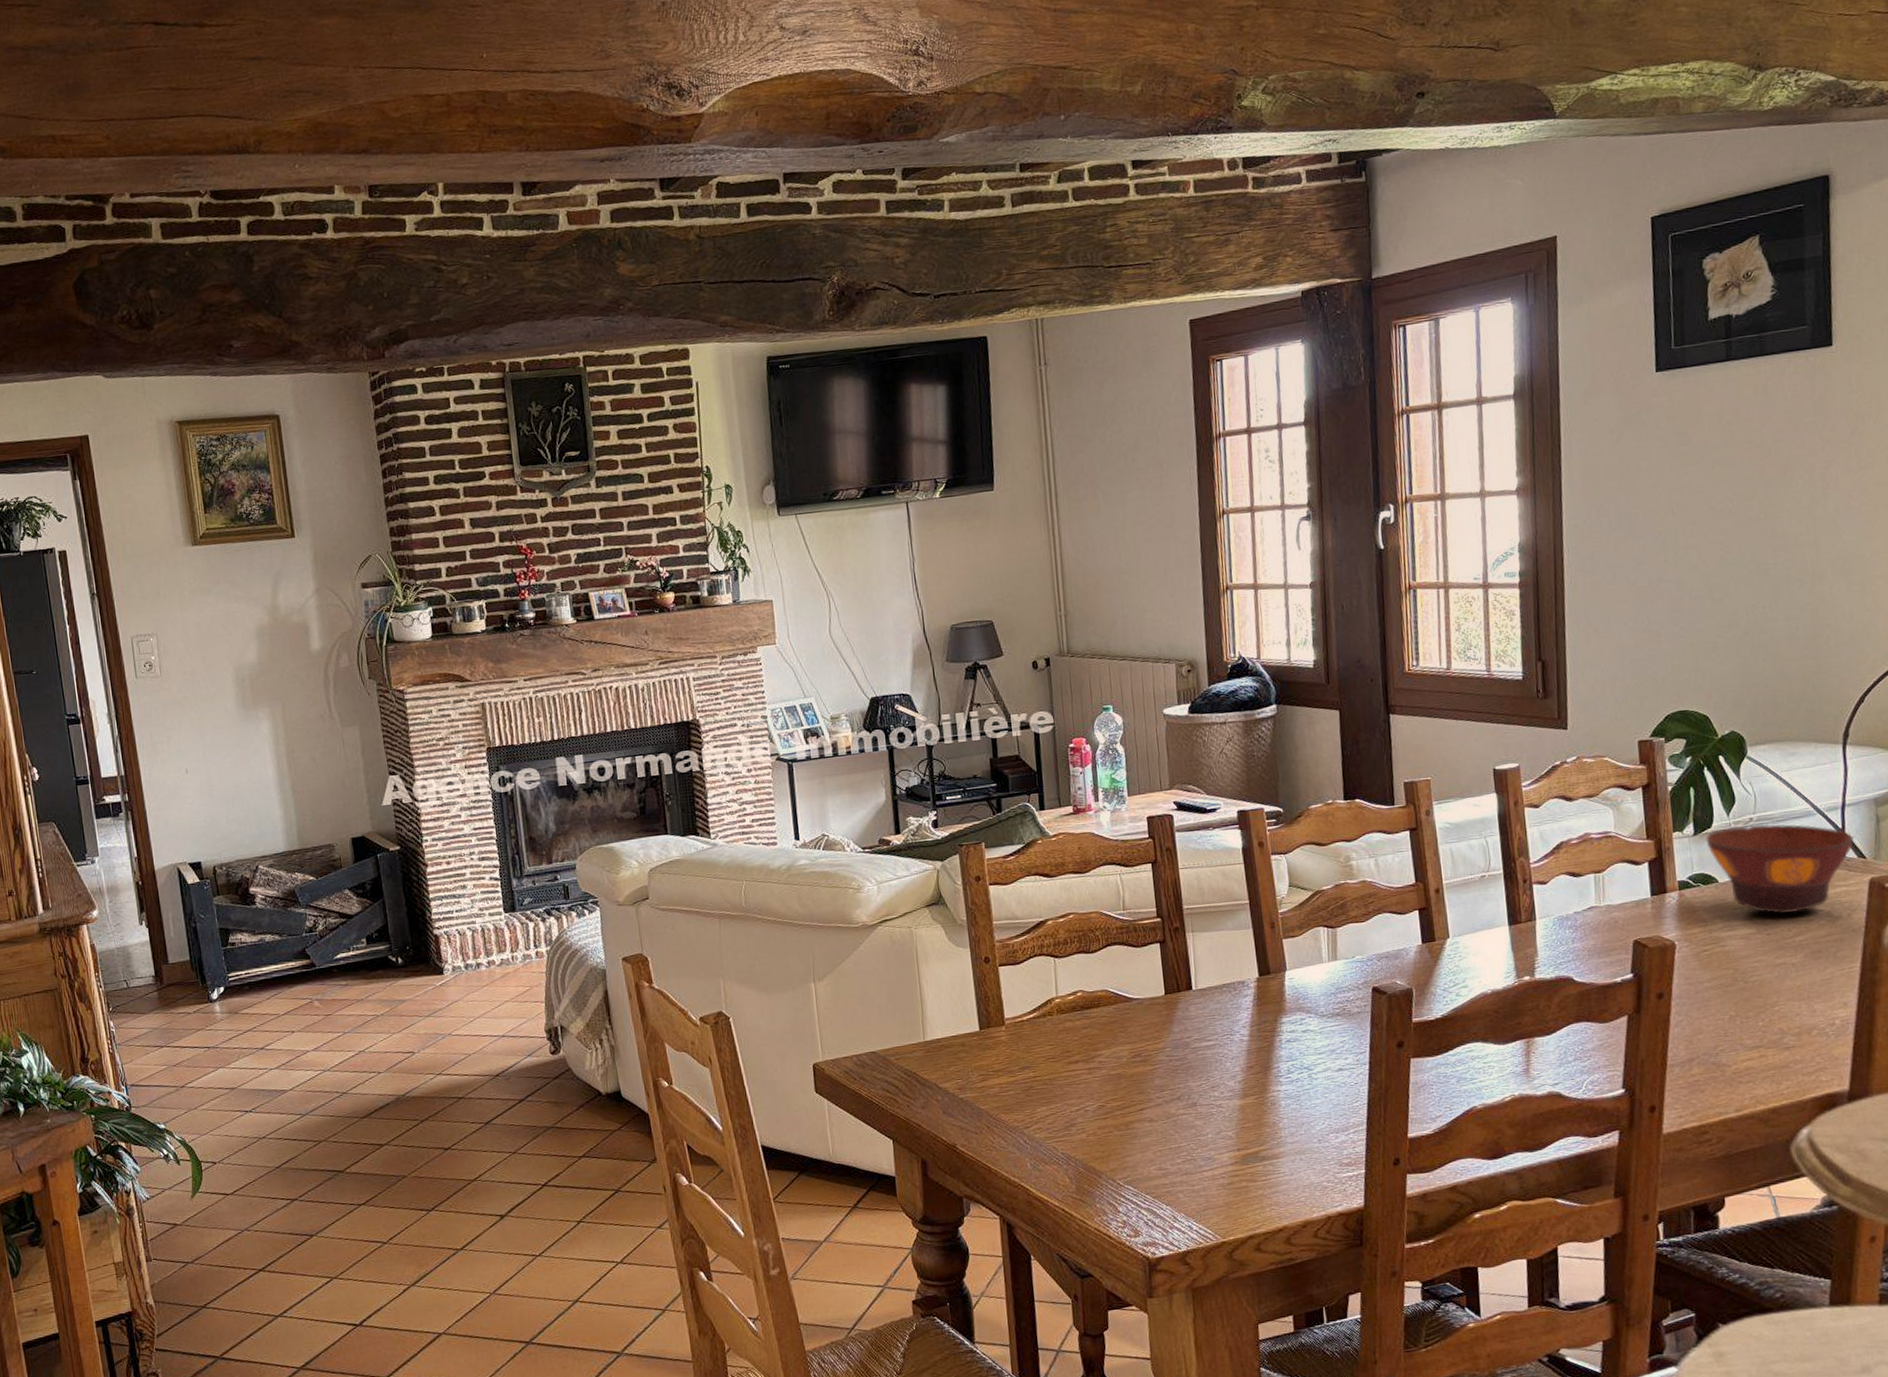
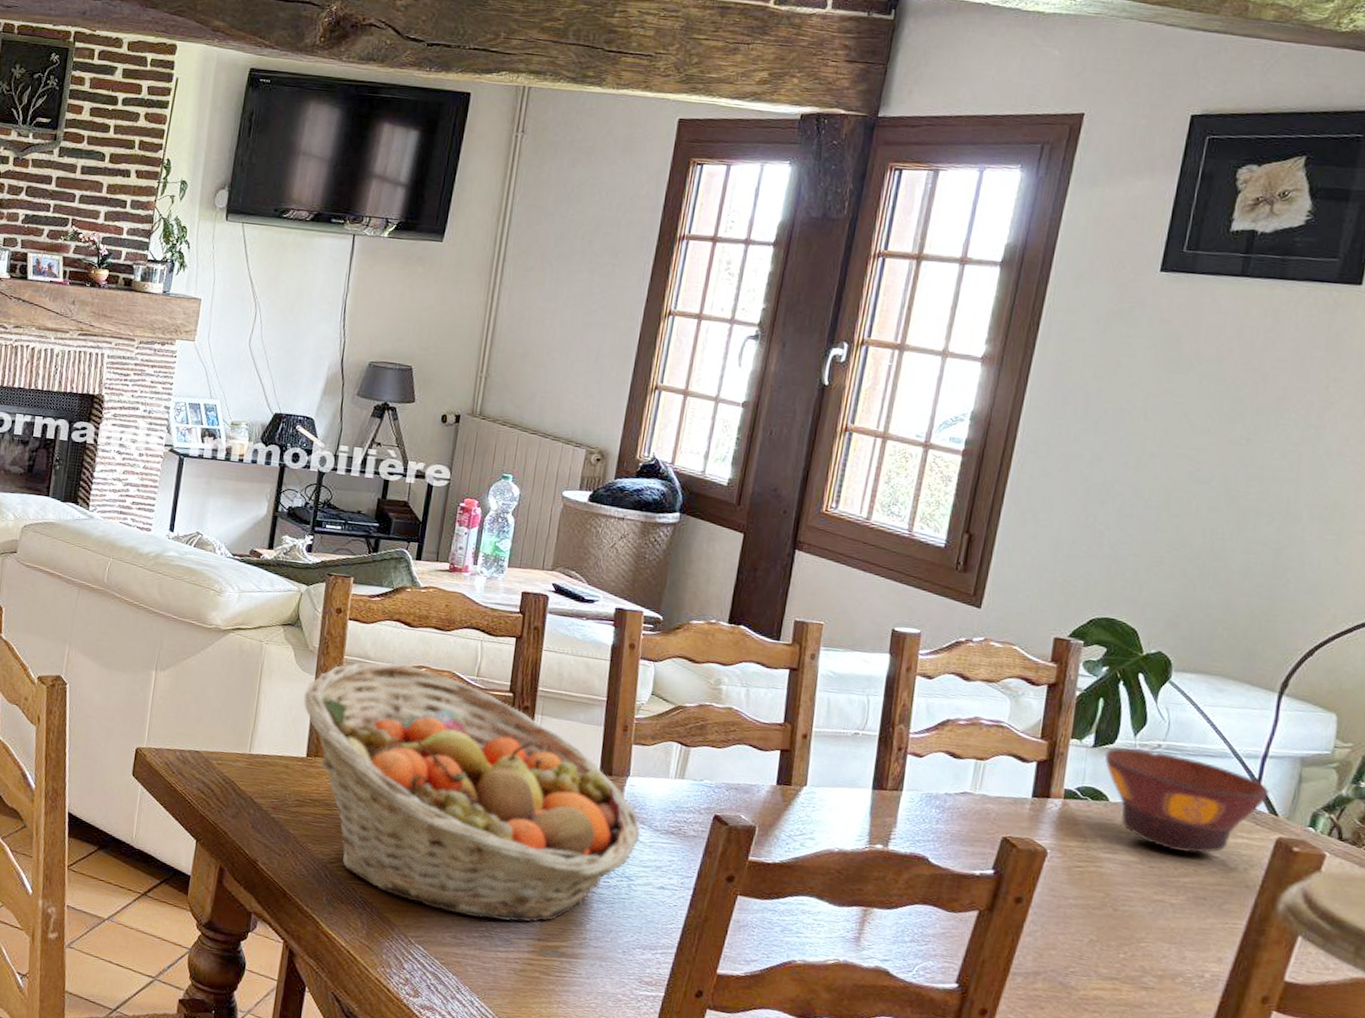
fruit basket: none [963,915,1310,1146] -> present [303,662,640,922]

